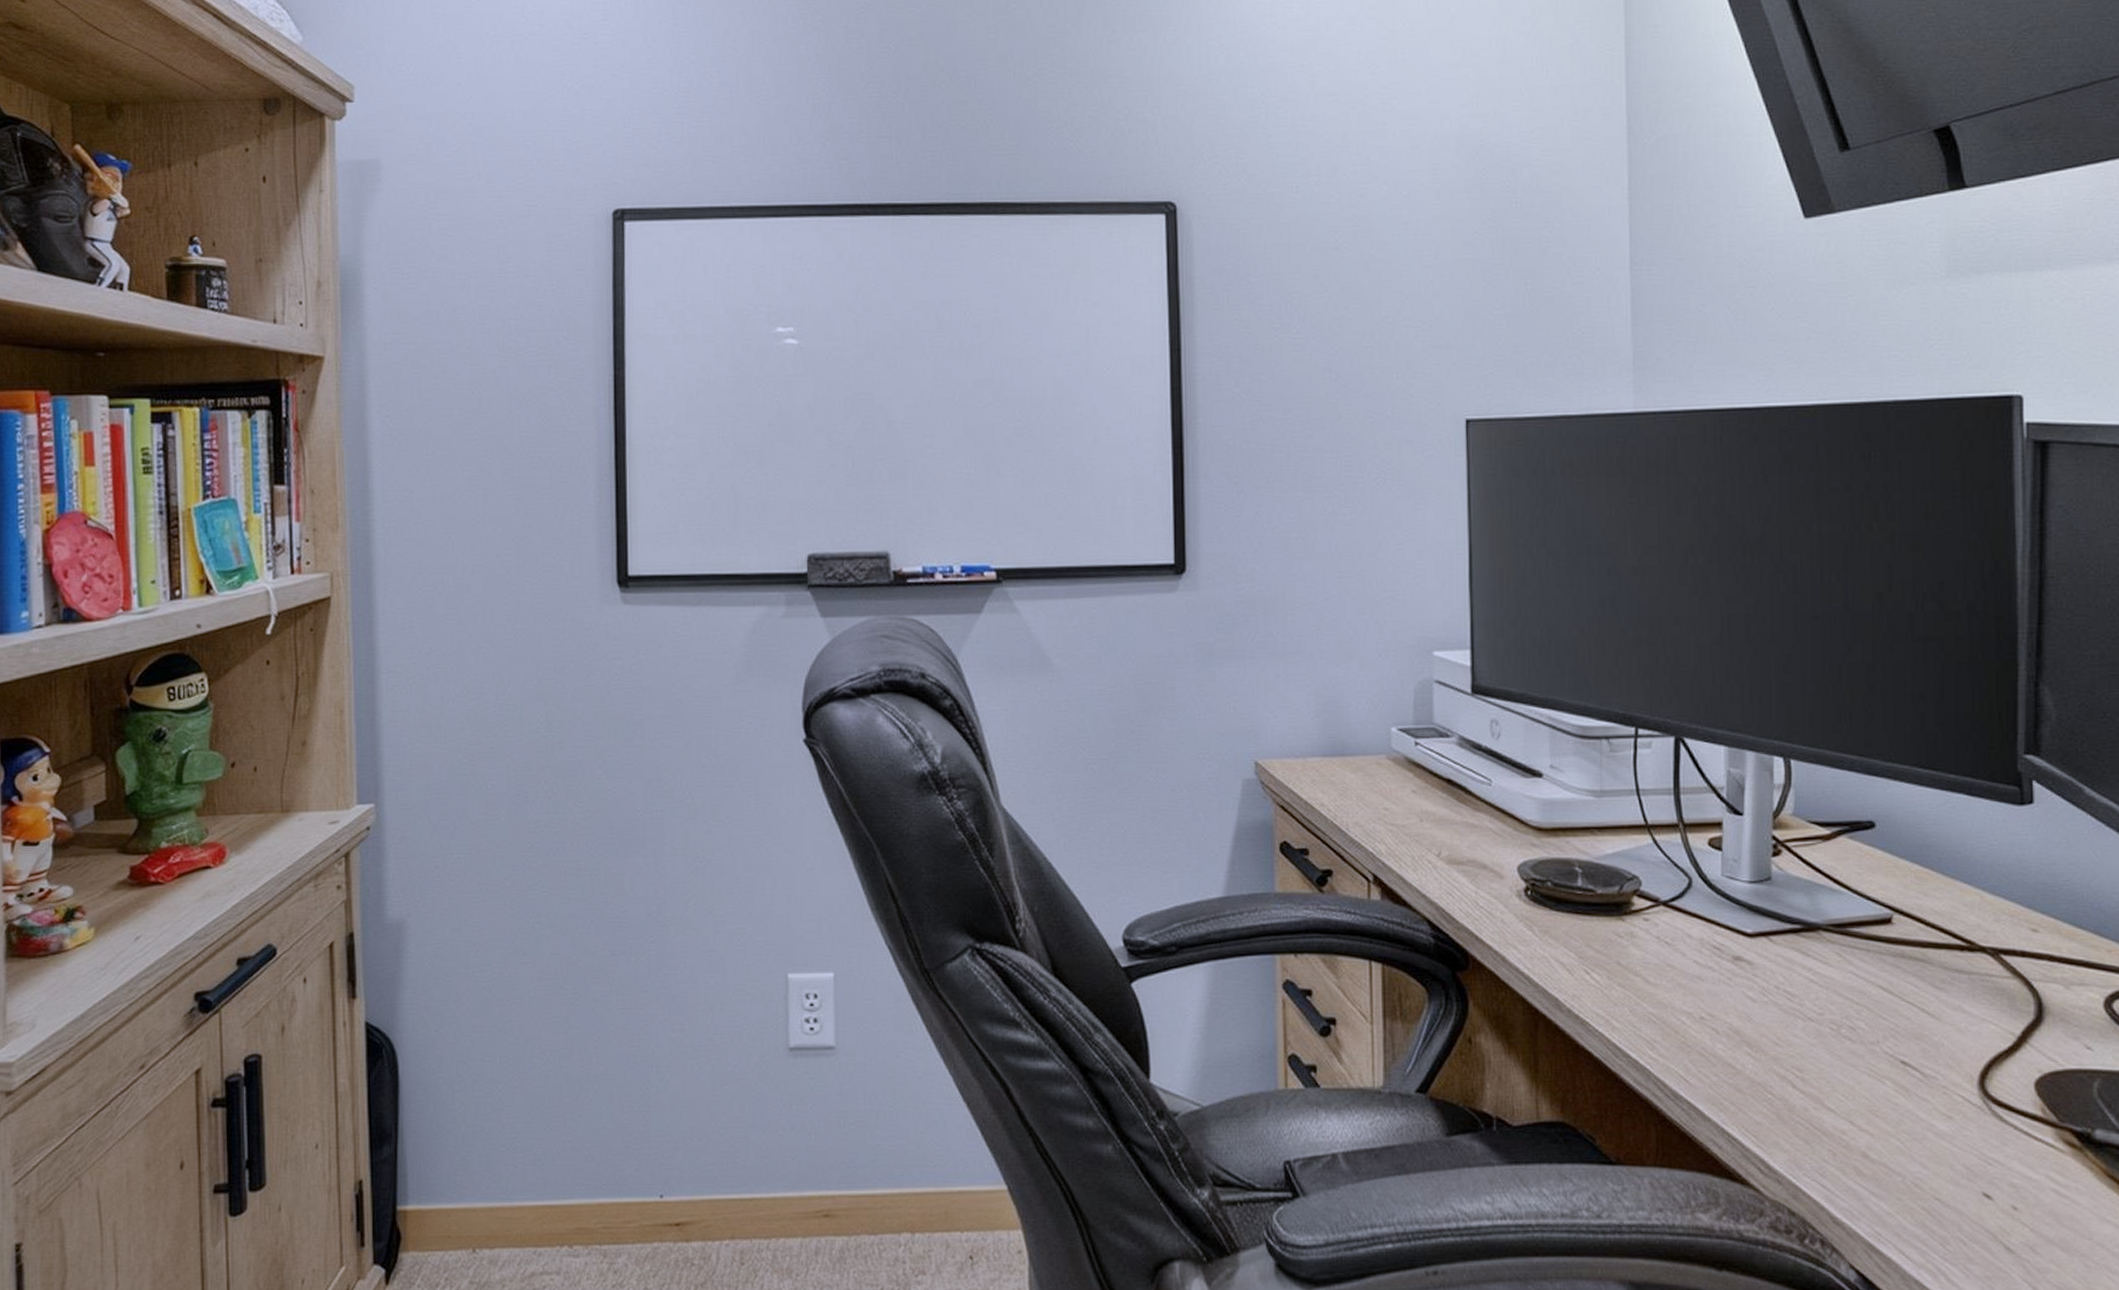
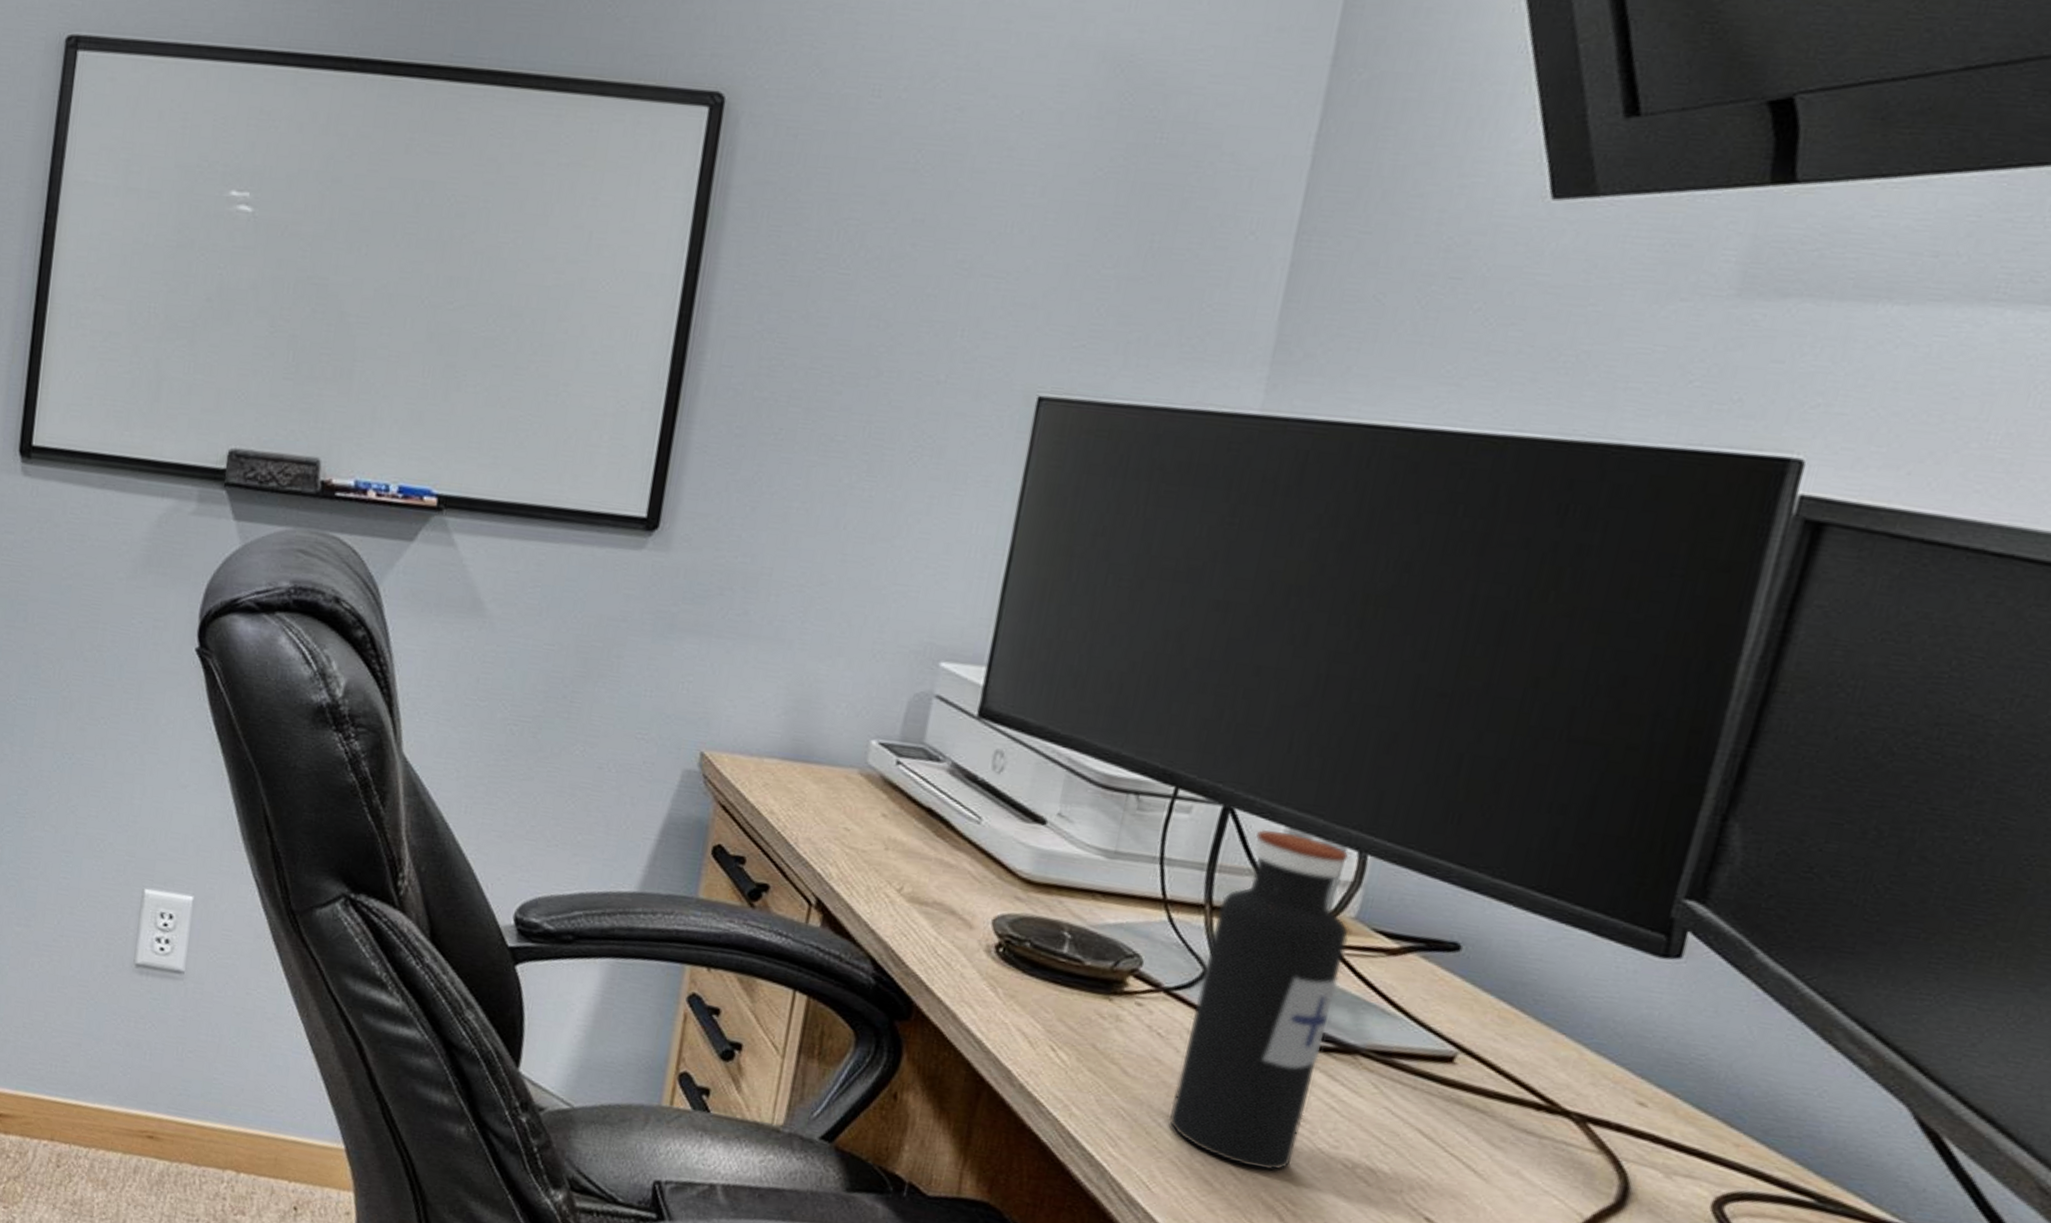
water bottle: none [1689,751,1792,1045] -> present [1168,829,1349,1171]

